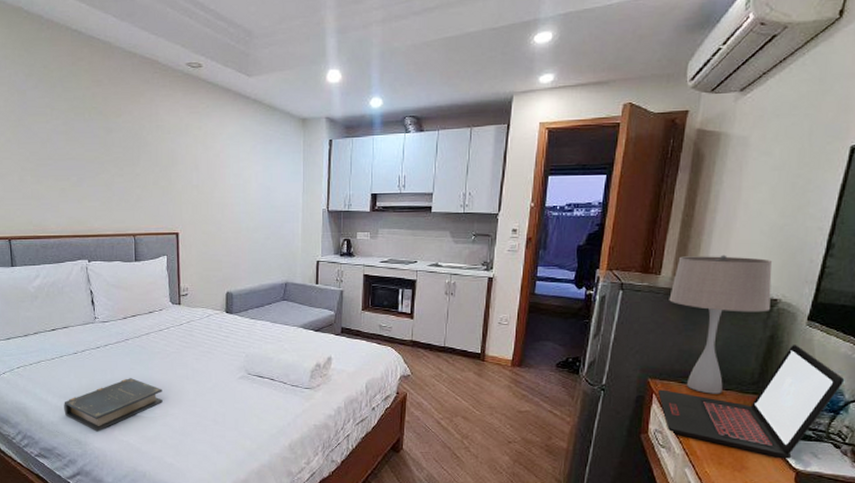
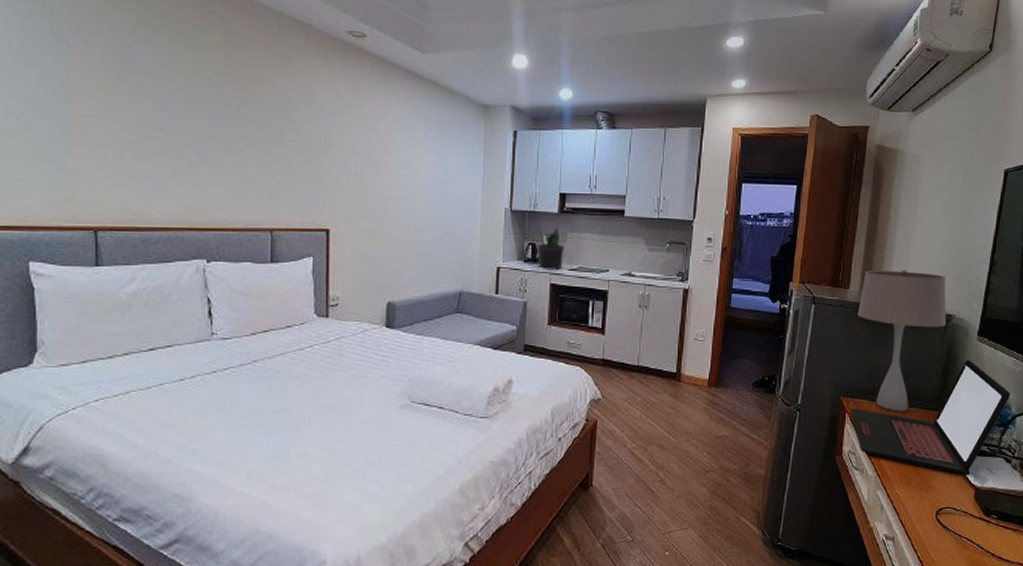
book: present [64,378,163,432] -> none [161,411,300,483]
planter: none [352,224,376,263] -> present [537,227,565,271]

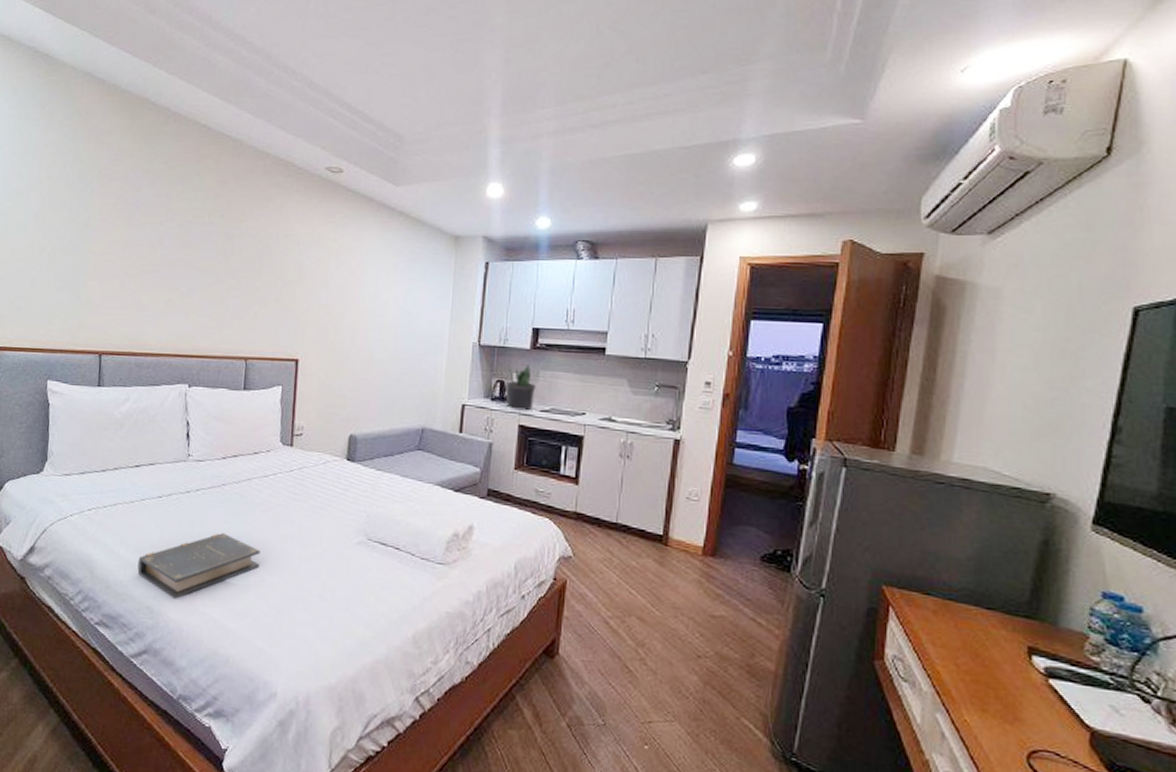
book: none [161,411,300,483] -> present [137,533,260,599]
laptop: present [851,360,1011,475] -> none [897,555,1150,711]
table lamp: present [857,269,947,412] -> none [907,430,1043,614]

